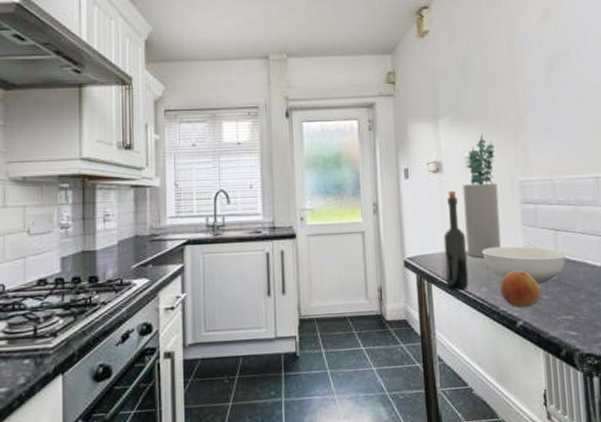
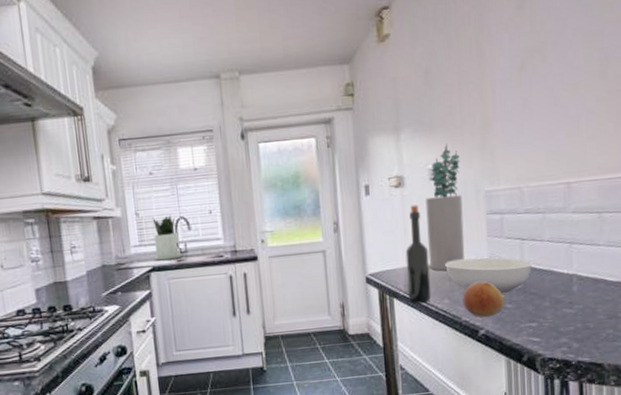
planter: none [190,187,220,234] -> present [152,215,184,261]

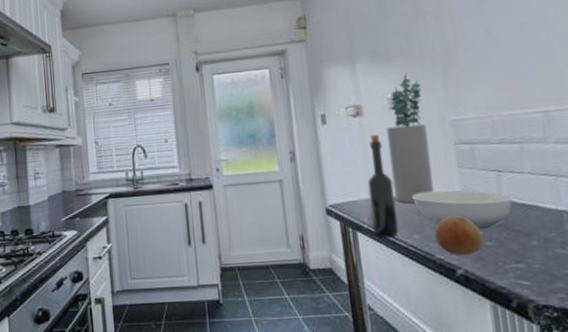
planter: present [152,215,184,261] -> none [110,143,140,188]

